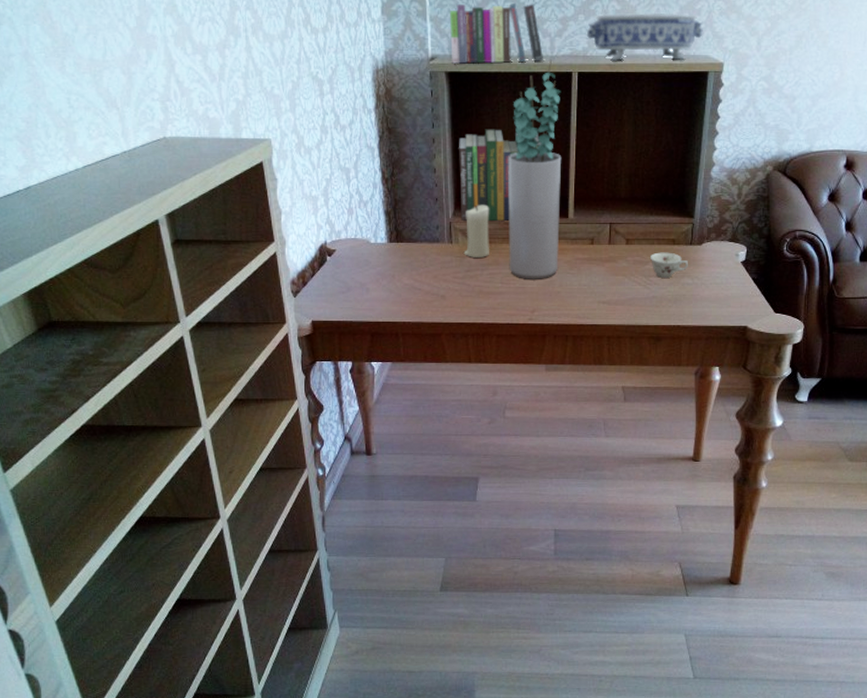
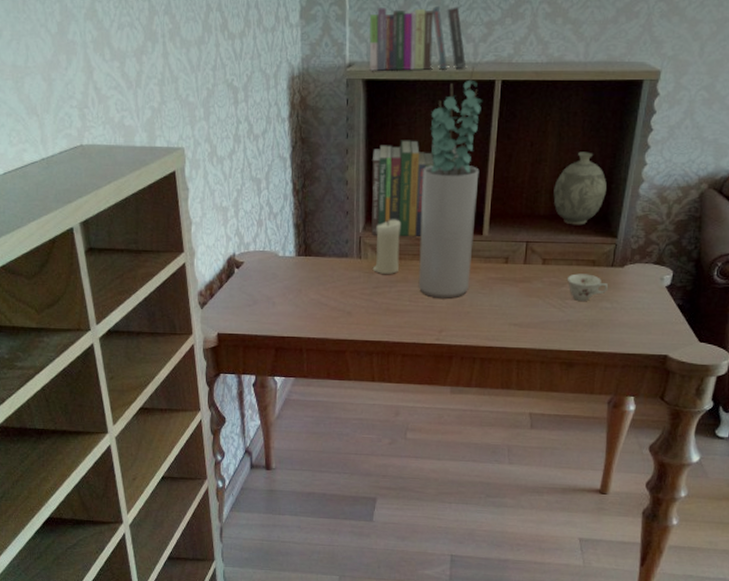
decorative bowl: present [586,12,703,61] -> none [512,15,641,68]
decorative vase: none [632,138,681,207] -> present [553,151,607,225]

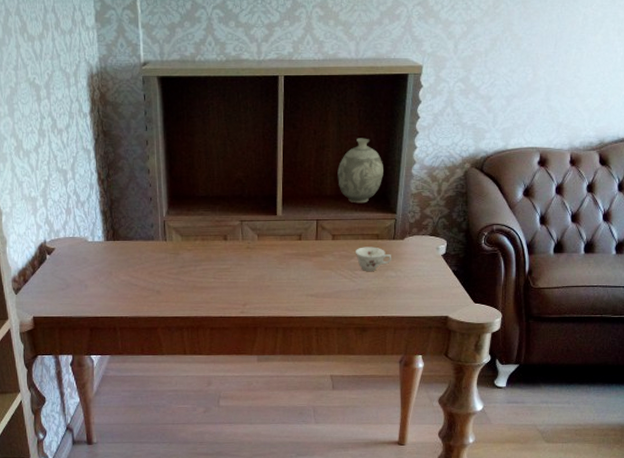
books: present [369,5,466,71] -> none [160,9,251,69]
books: present [371,140,460,236] -> none [171,131,251,219]
candle: present [372,219,400,274] -> none [177,203,203,254]
vase: present [418,67,483,298] -> none [219,65,270,274]

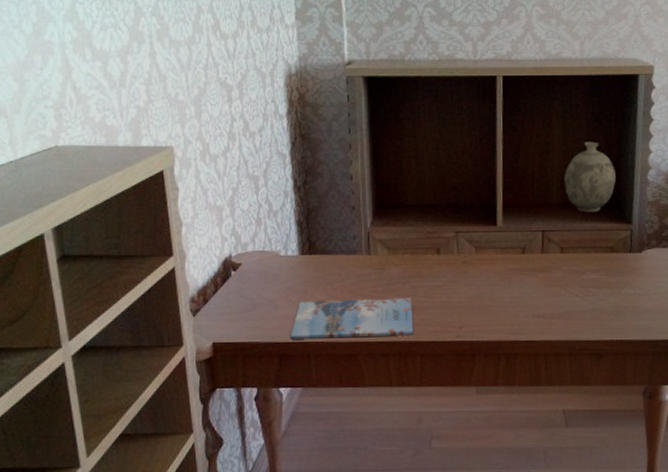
magazine: none [99,278,204,314] -> present [291,297,414,339]
teacup: present [355,247,392,271] -> none [586,260,630,288]

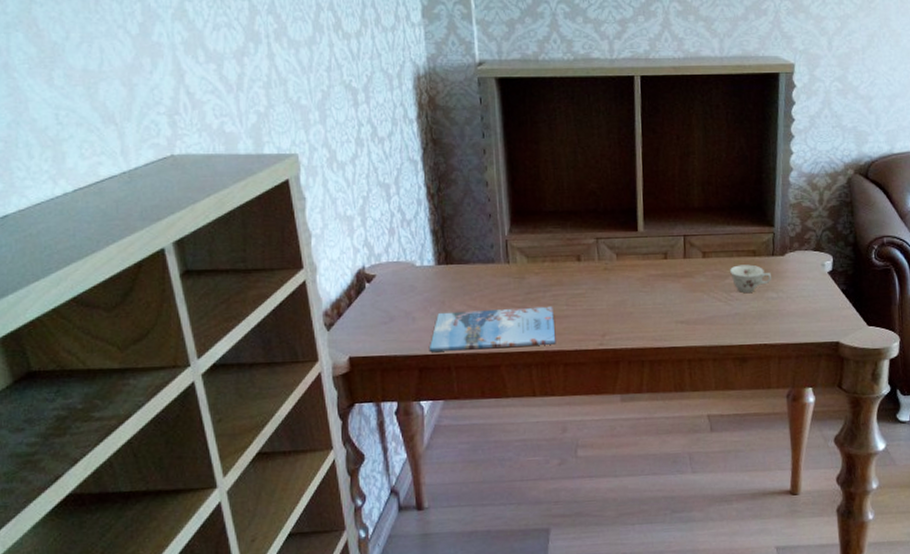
decorative vase: present [564,141,616,213] -> none [705,143,757,216]
teacup: none [586,260,630,288] -> present [729,264,772,293]

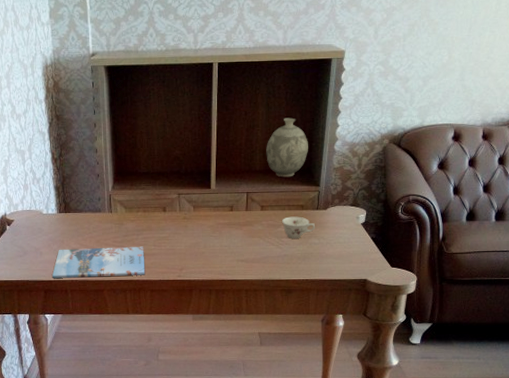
decorative vase: none [705,143,757,216] -> present [266,117,308,178]

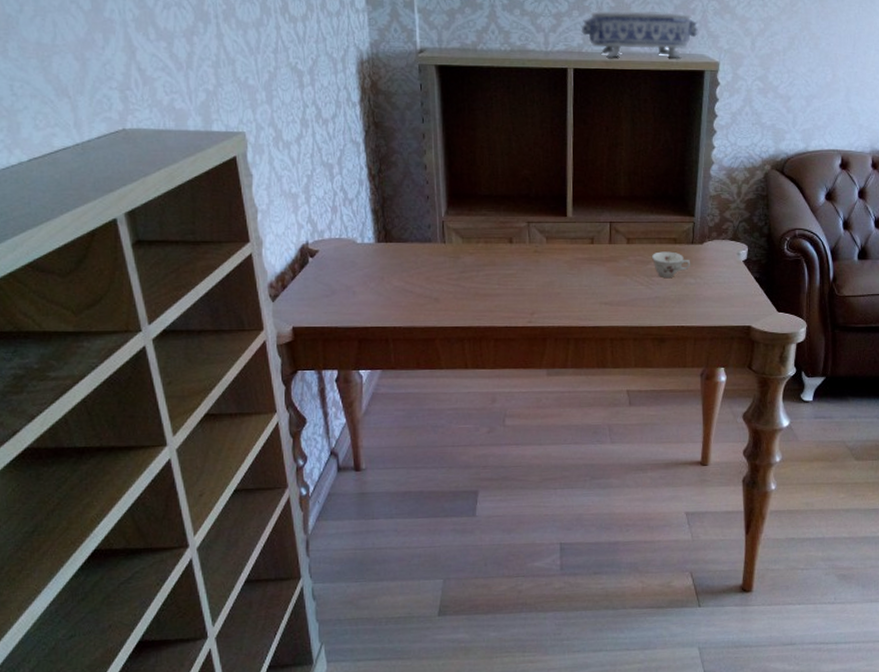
magazine: present [52,246,146,278] -> none [369,285,488,324]
decorative bowl: none [225,8,327,52] -> present [581,10,698,58]
decorative vase: present [266,117,308,178] -> none [631,136,680,205]

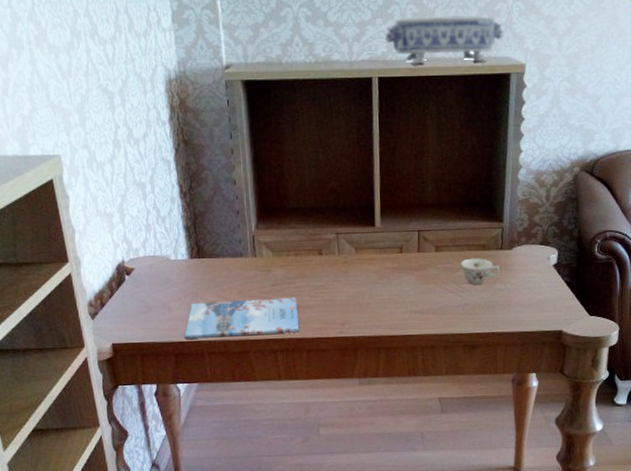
magazine: none [369,285,488,324] -> present [185,297,300,339]

